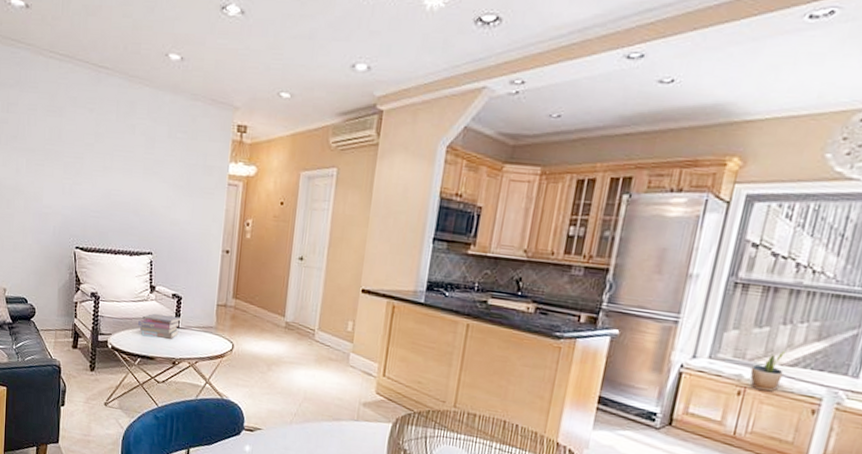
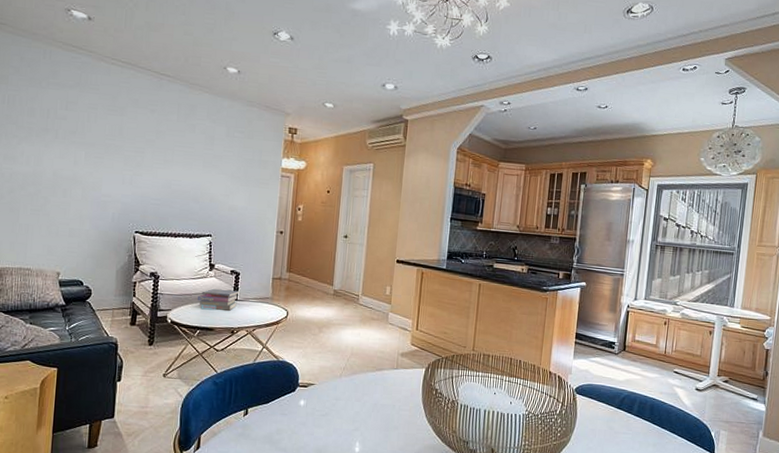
potted plant: present [750,350,787,392] -> none [671,291,691,321]

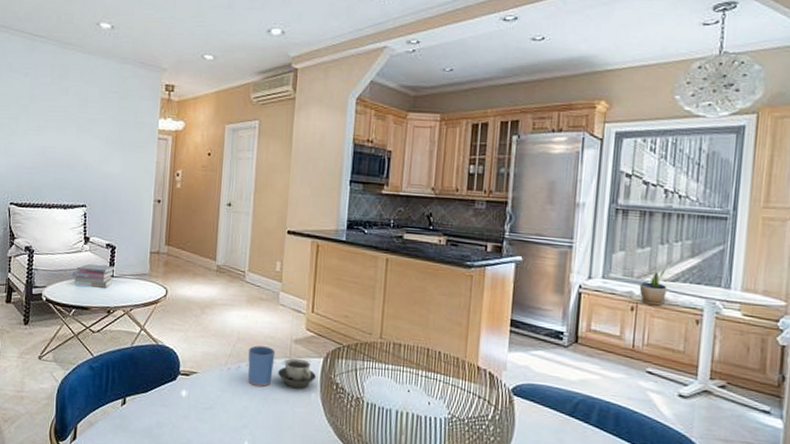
mug: none [359,359,385,394] -> present [247,345,276,387]
cup: none [386,368,419,395] -> present [278,357,316,389]
potted plant: none [671,291,691,321] -> present [639,267,667,306]

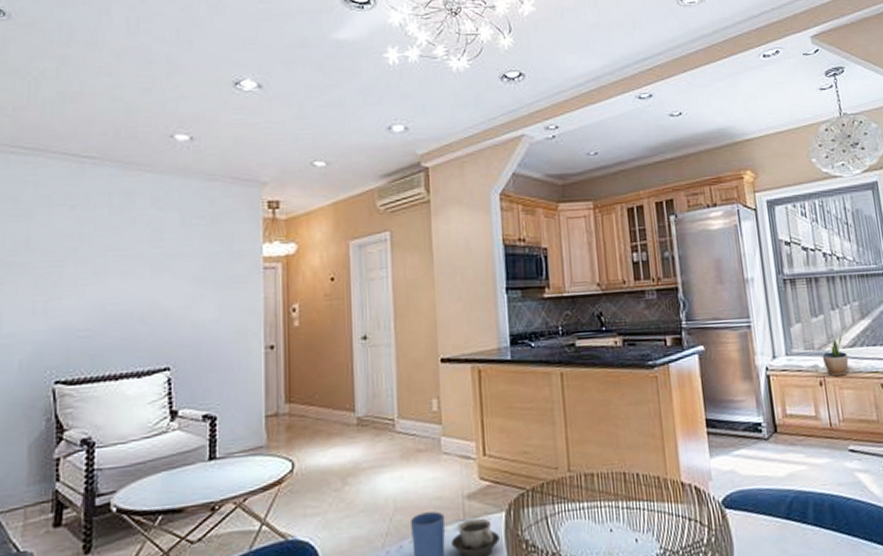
books: present [73,263,117,288] -> none [156,443,220,483]

